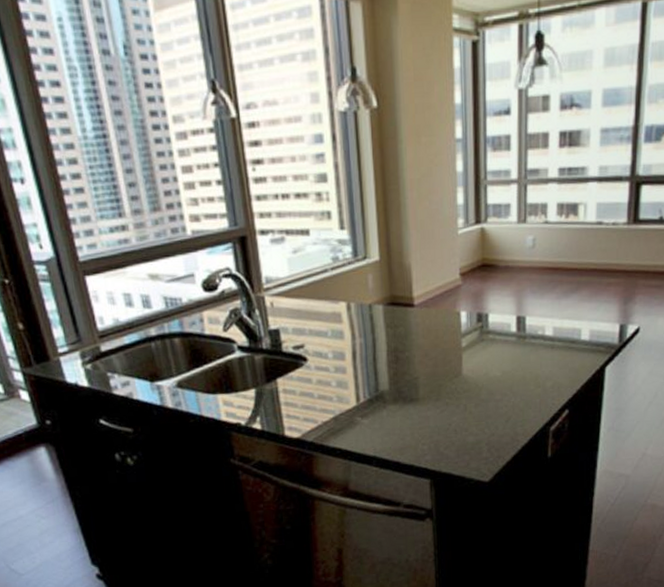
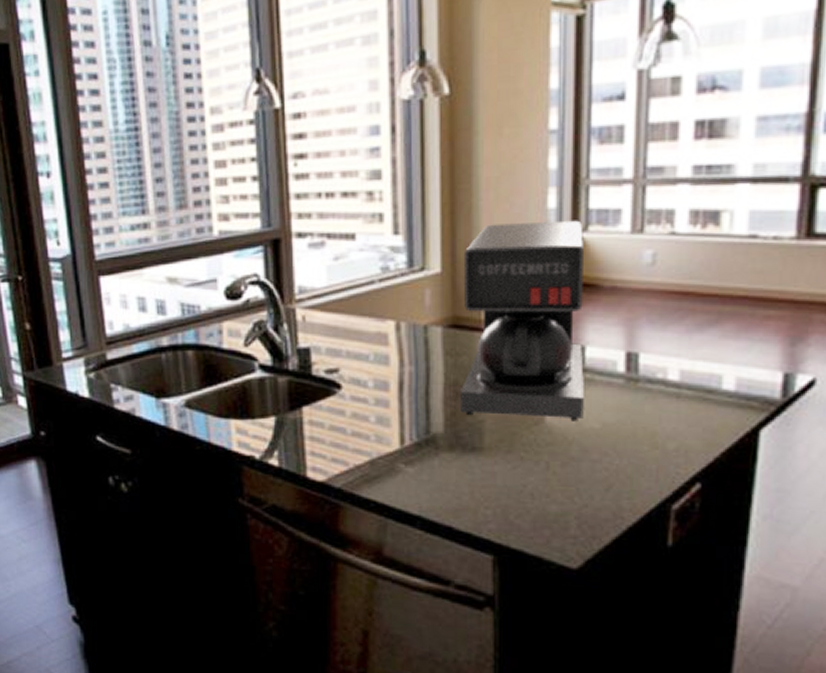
coffee maker: none [396,213,489,375] -> present [461,220,585,422]

